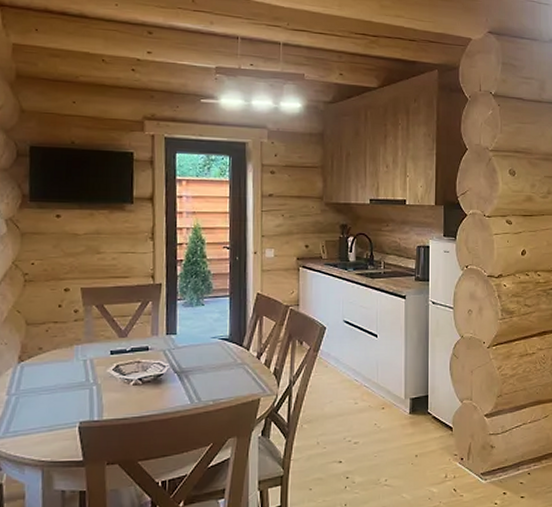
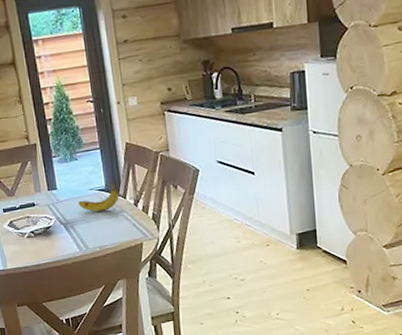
fruit: none [197,330,242,362] -> present [78,180,119,212]

